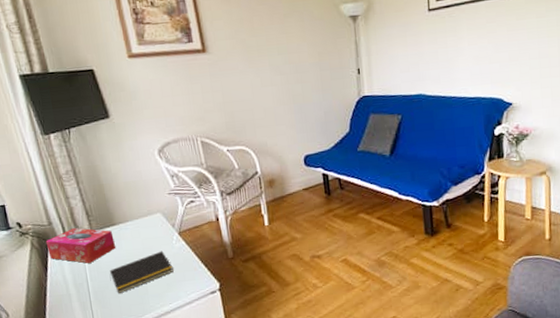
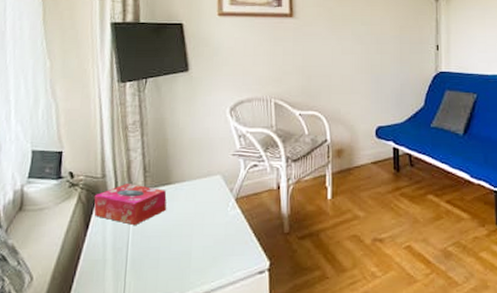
notepad: present [109,251,174,294] -> none [152,218,223,265]

